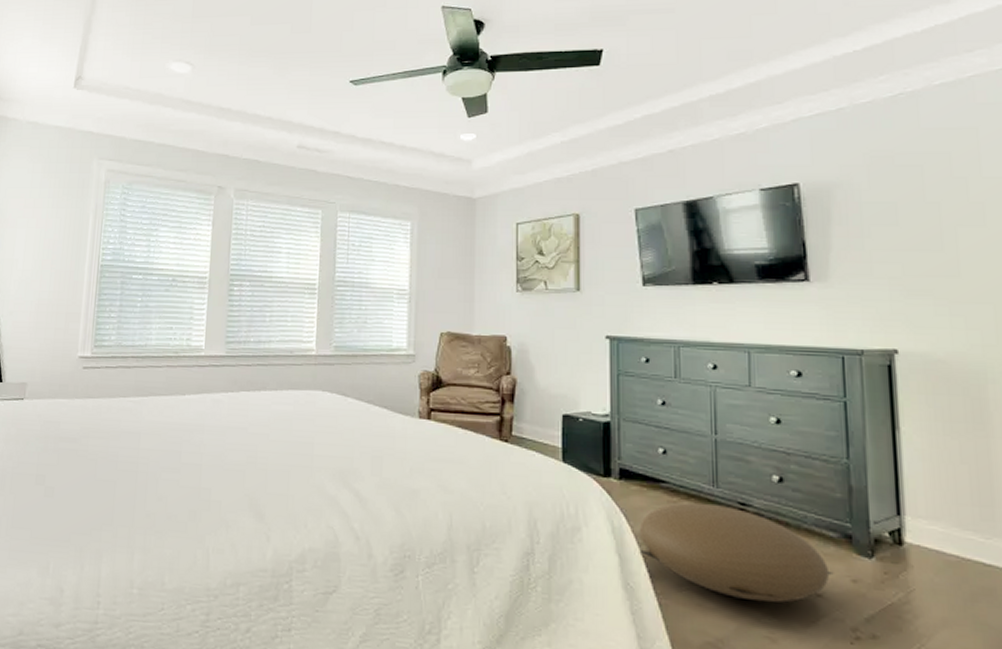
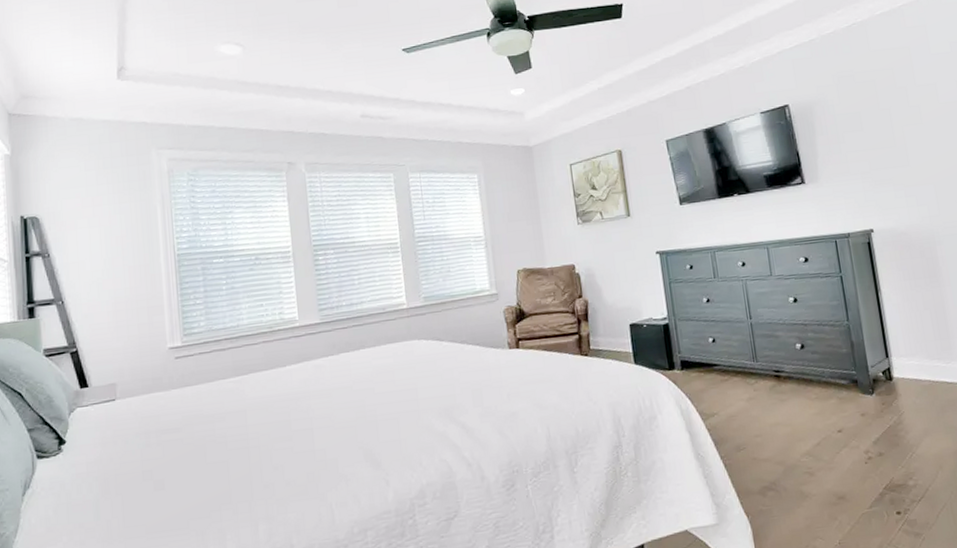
pouf: present [639,502,834,603] -> none [701,375,848,447]

